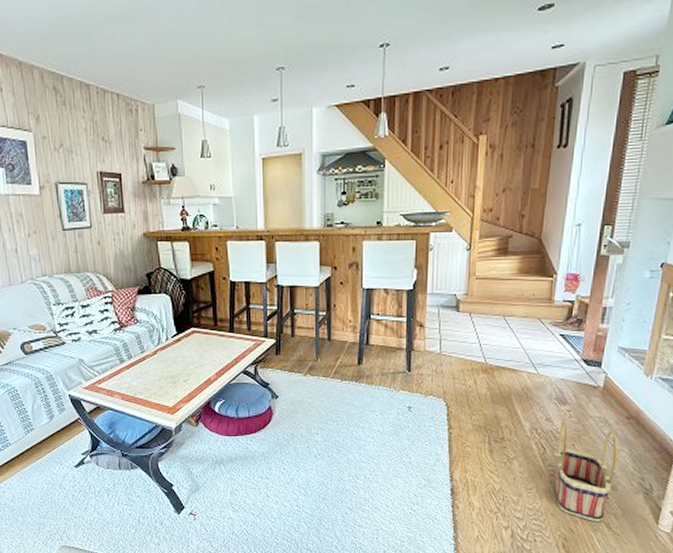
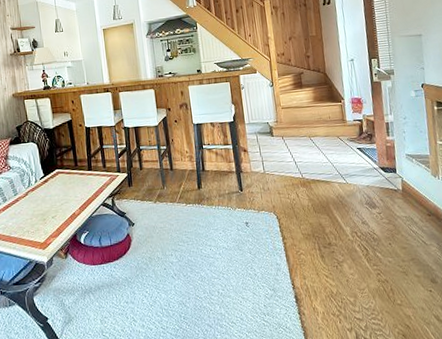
basket: present [554,420,618,522] -> none [375,221,433,316]

